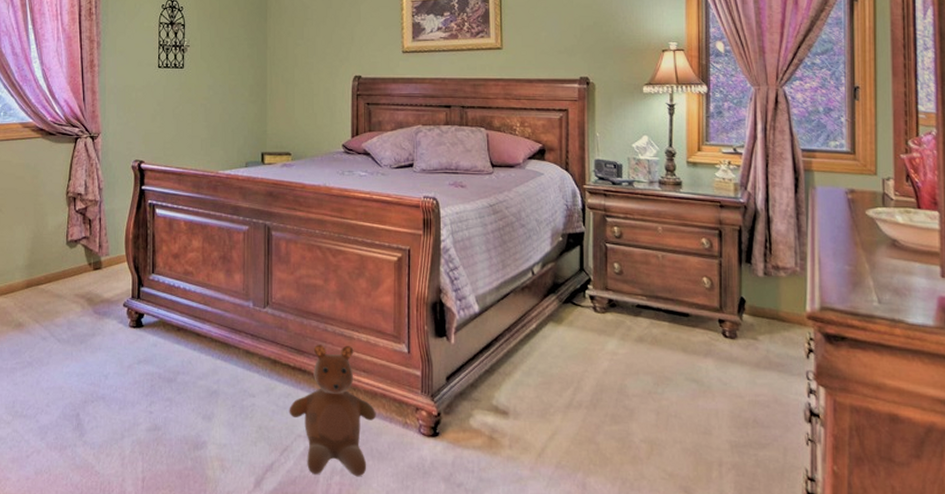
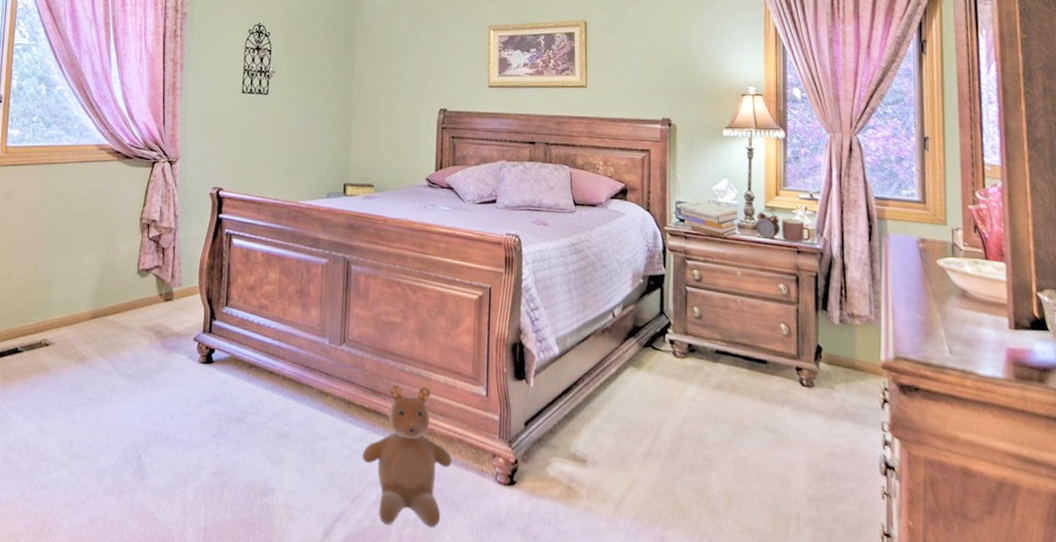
books: none [595,157,659,195] -> present [676,200,738,238]
alarm clock: none [677,166,703,196] -> present [755,210,781,241]
mug: none [704,173,734,197] -> present [782,218,811,243]

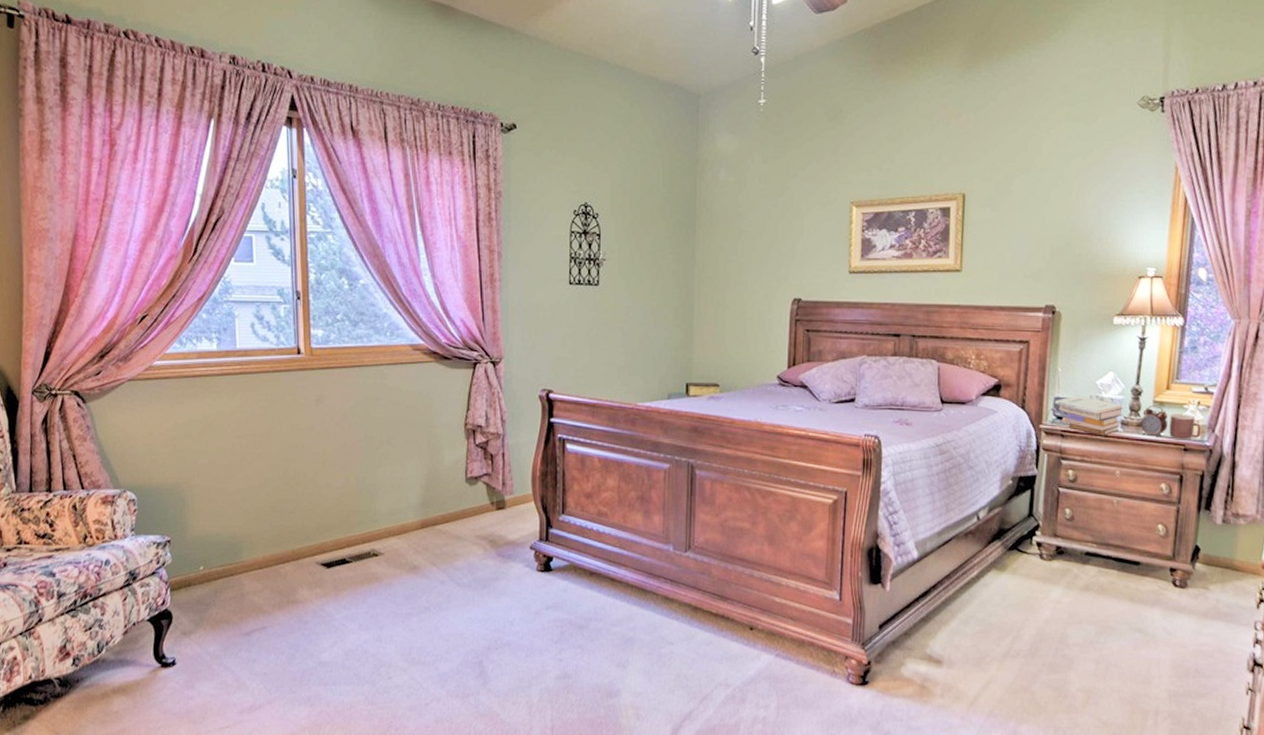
teddy bear: present [362,385,452,527] -> none [709,591,803,724]

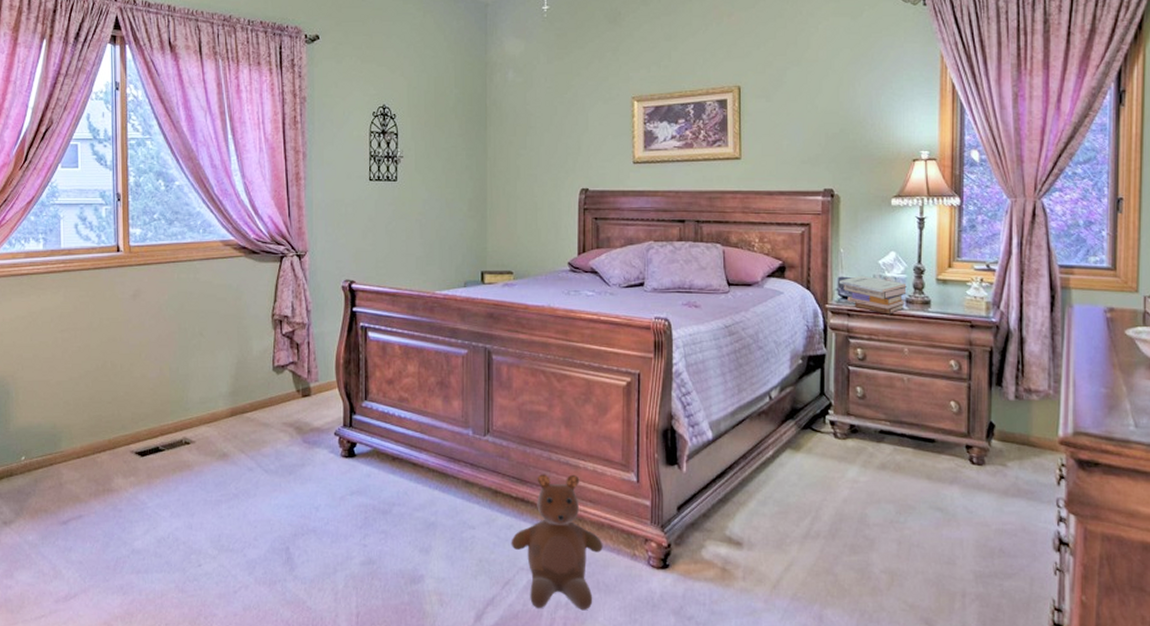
teddy bear: none [709,591,803,724] -> present [511,474,603,610]
alarm clock: present [1140,405,1168,438] -> none [925,283,953,316]
mug: present [1169,414,1202,440] -> none [954,291,986,317]

